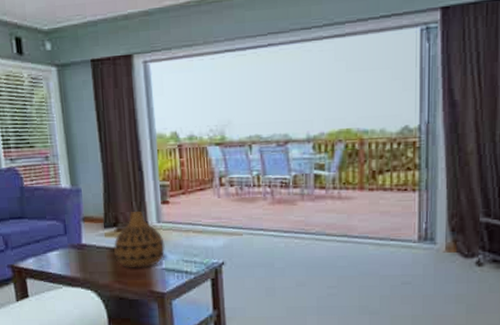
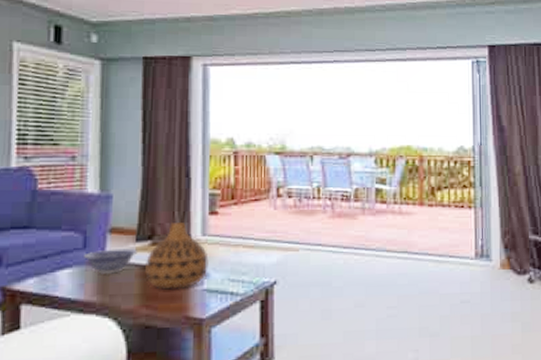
decorative bowl: none [65,234,107,255] -> present [82,248,138,274]

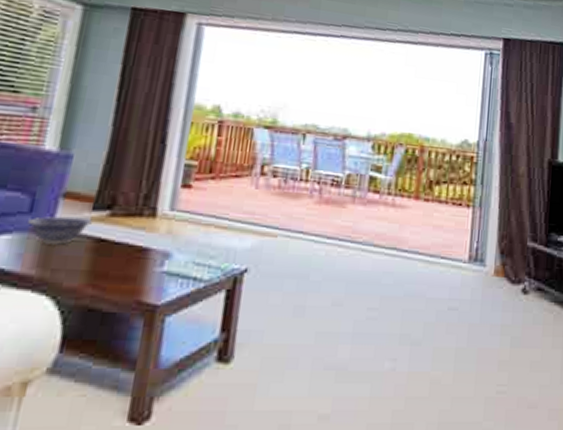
vase: present [144,223,209,290] -> none [97,193,174,269]

